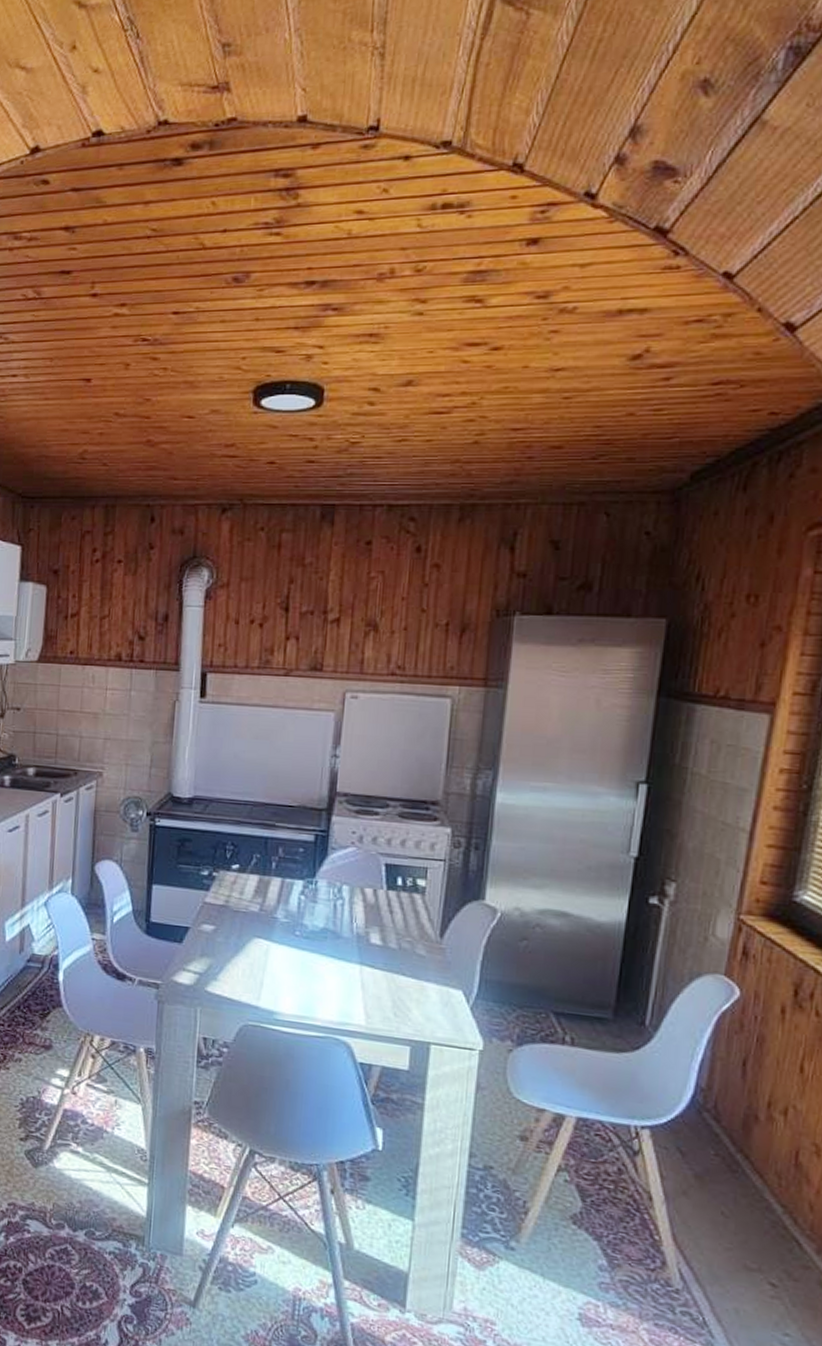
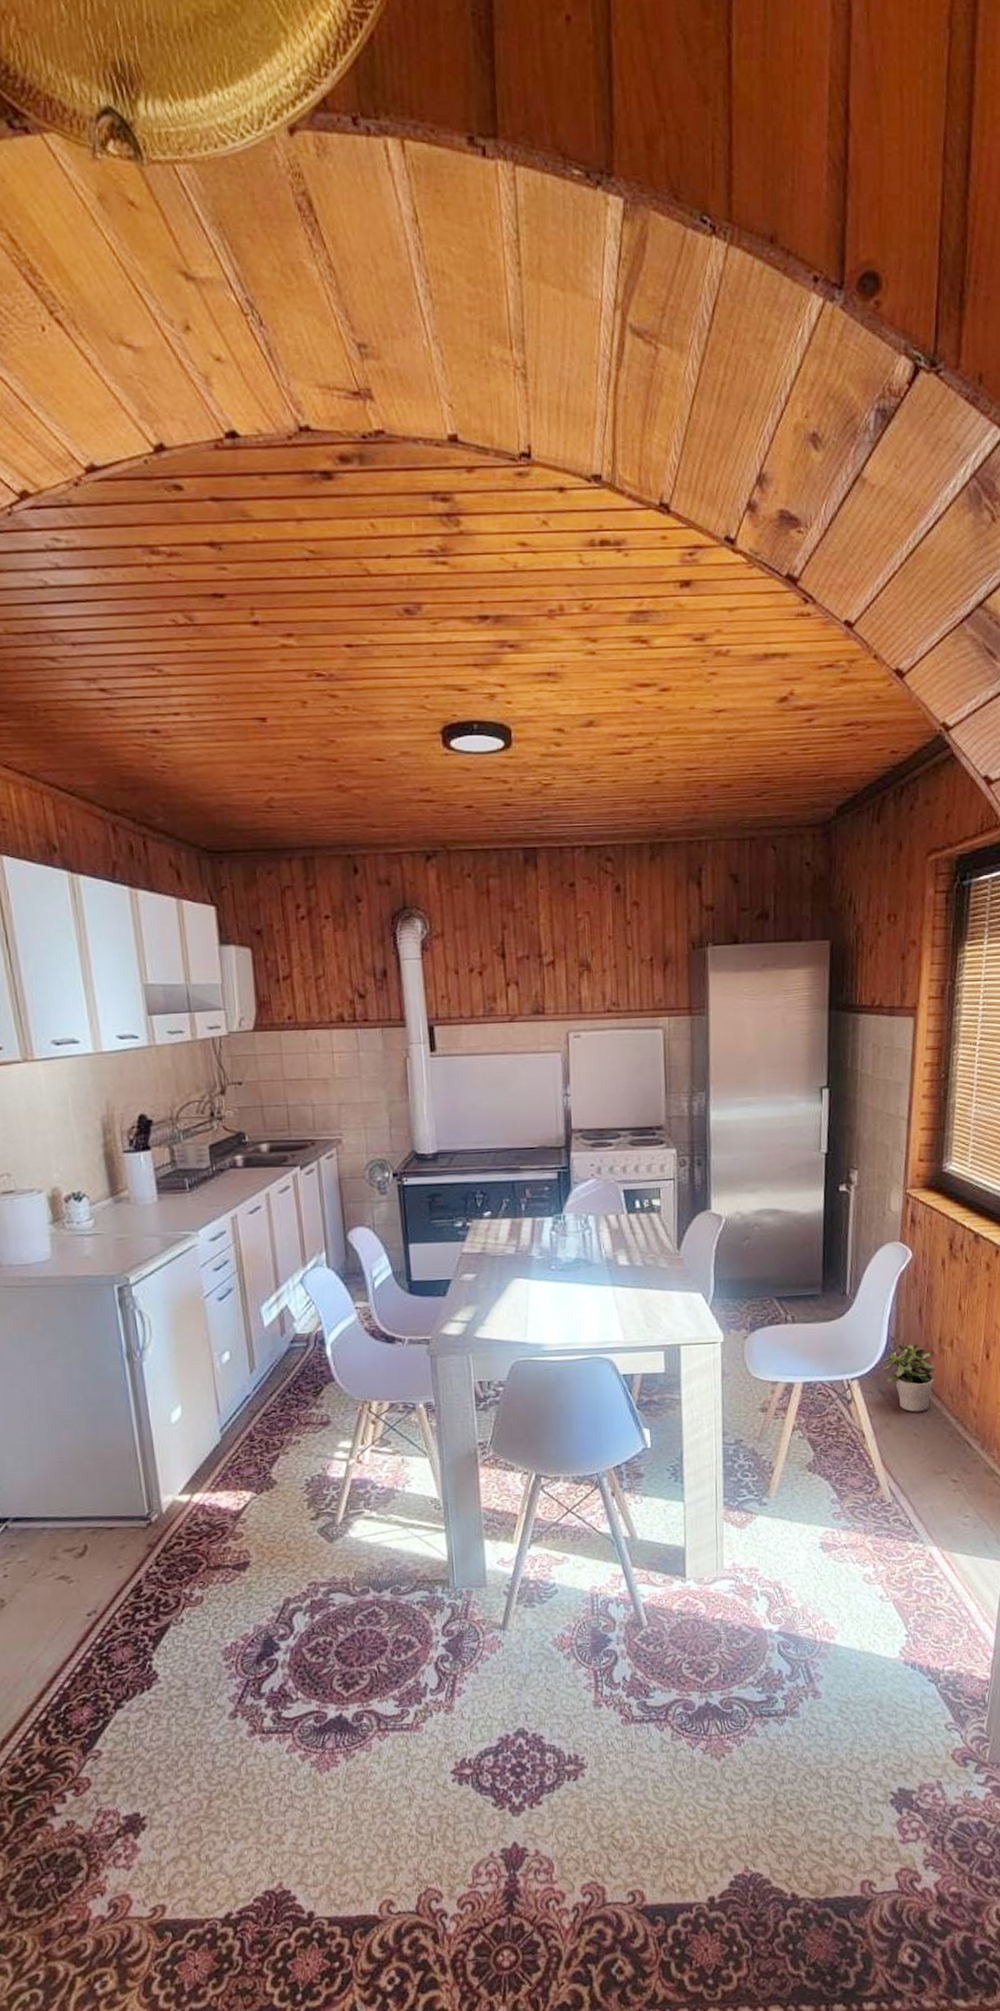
potted plant: none [684,1097,760,1188] -> present [882,1343,936,1412]

